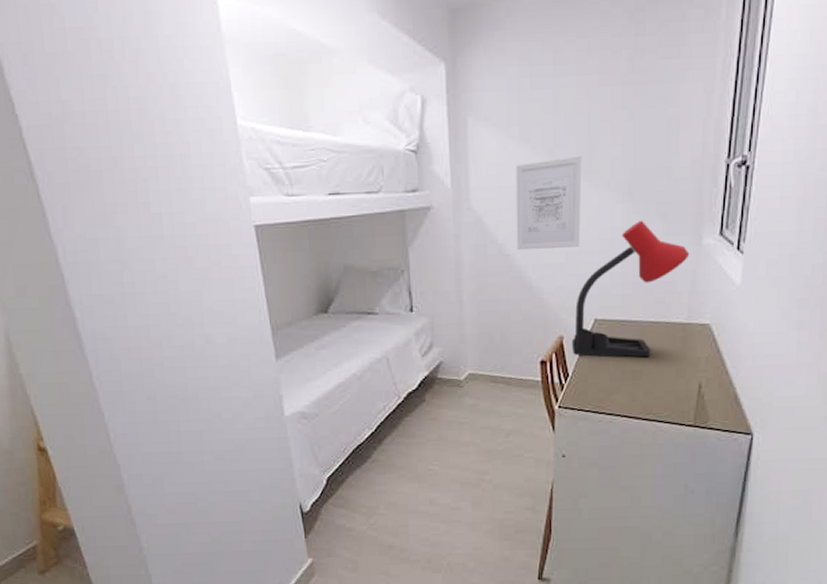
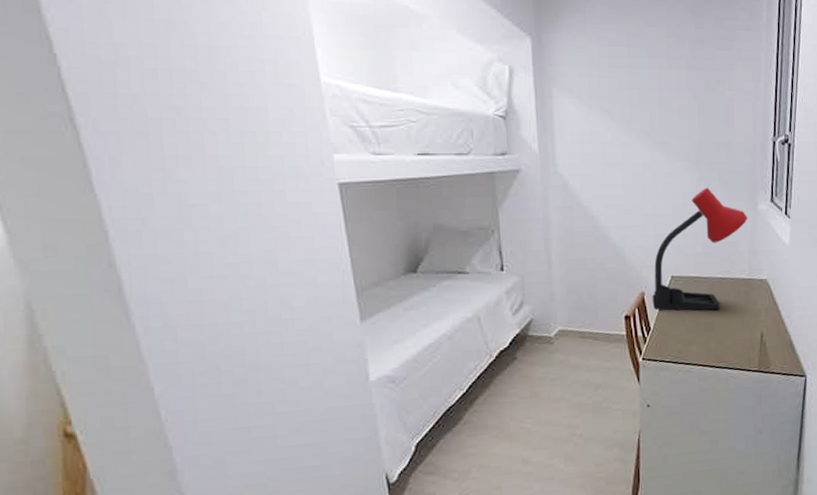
wall art: present [515,156,582,251] -> none [597,129,656,213]

